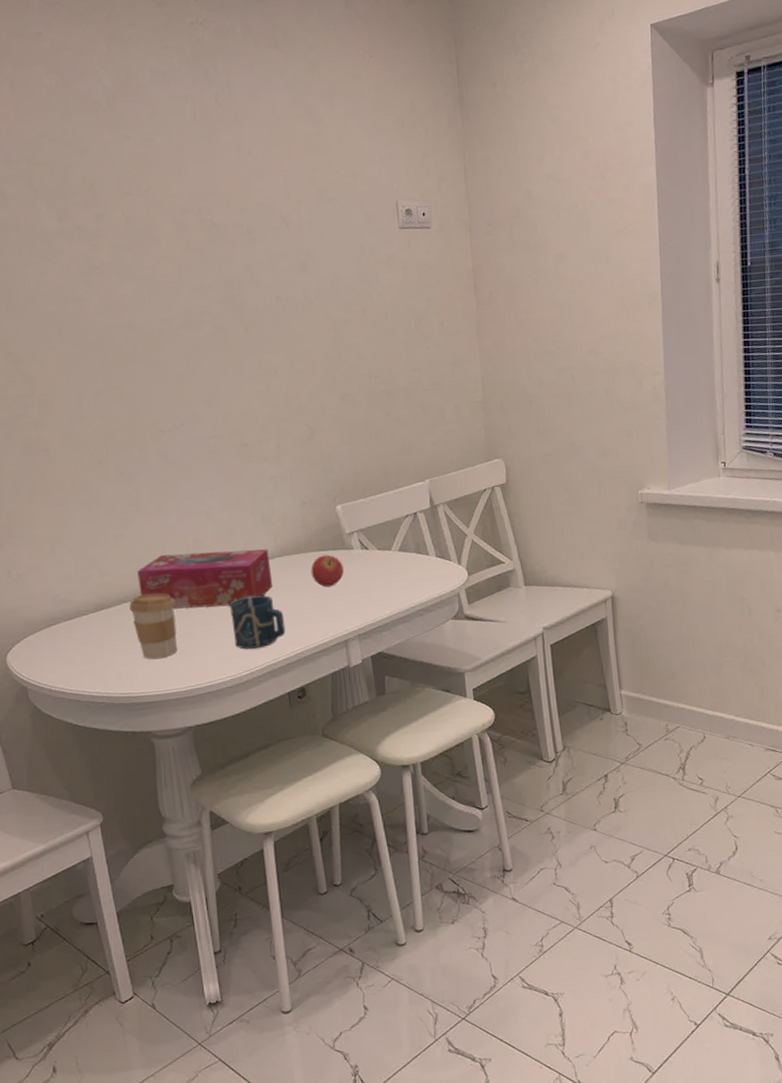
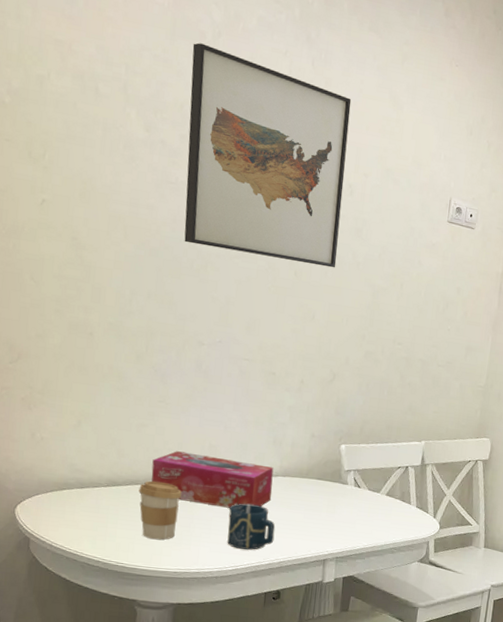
wall art: none [89,113,288,327] -> present [184,42,352,268]
fruit: present [311,555,344,588] -> none [306,483,336,512]

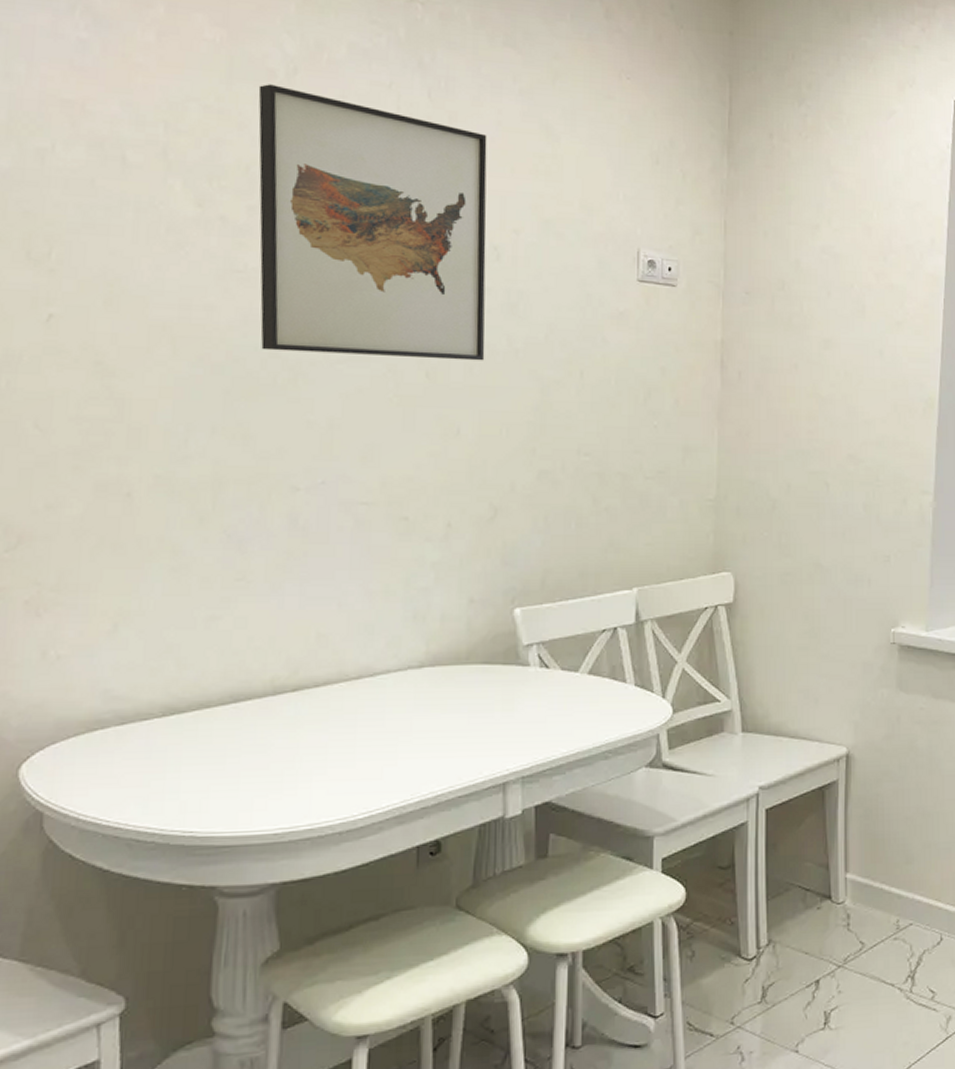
coffee cup: present [139,481,182,540] -> none [212,698,280,788]
tissue box: present [151,451,274,508] -> none [230,649,417,725]
cup: present [227,503,276,550] -> none [352,714,426,784]

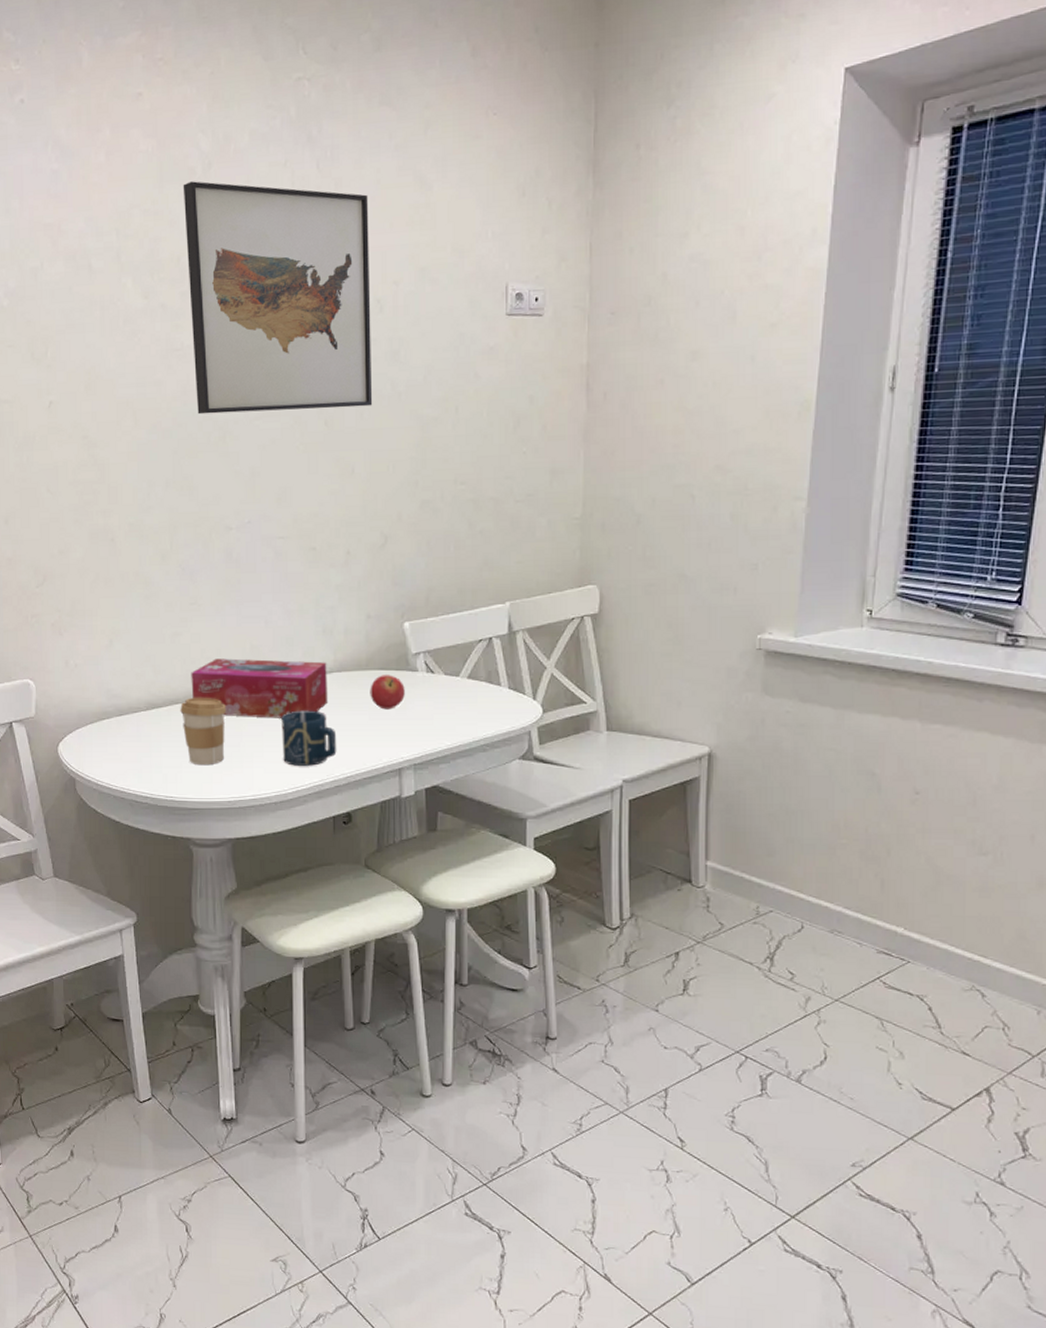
coffee cup: none [212,698,280,788] -> present [180,697,227,766]
tissue box: none [230,649,417,725] -> present [191,658,328,718]
cup: none [352,714,426,784] -> present [281,710,337,766]
fruit: none [470,670,513,712] -> present [370,675,405,710]

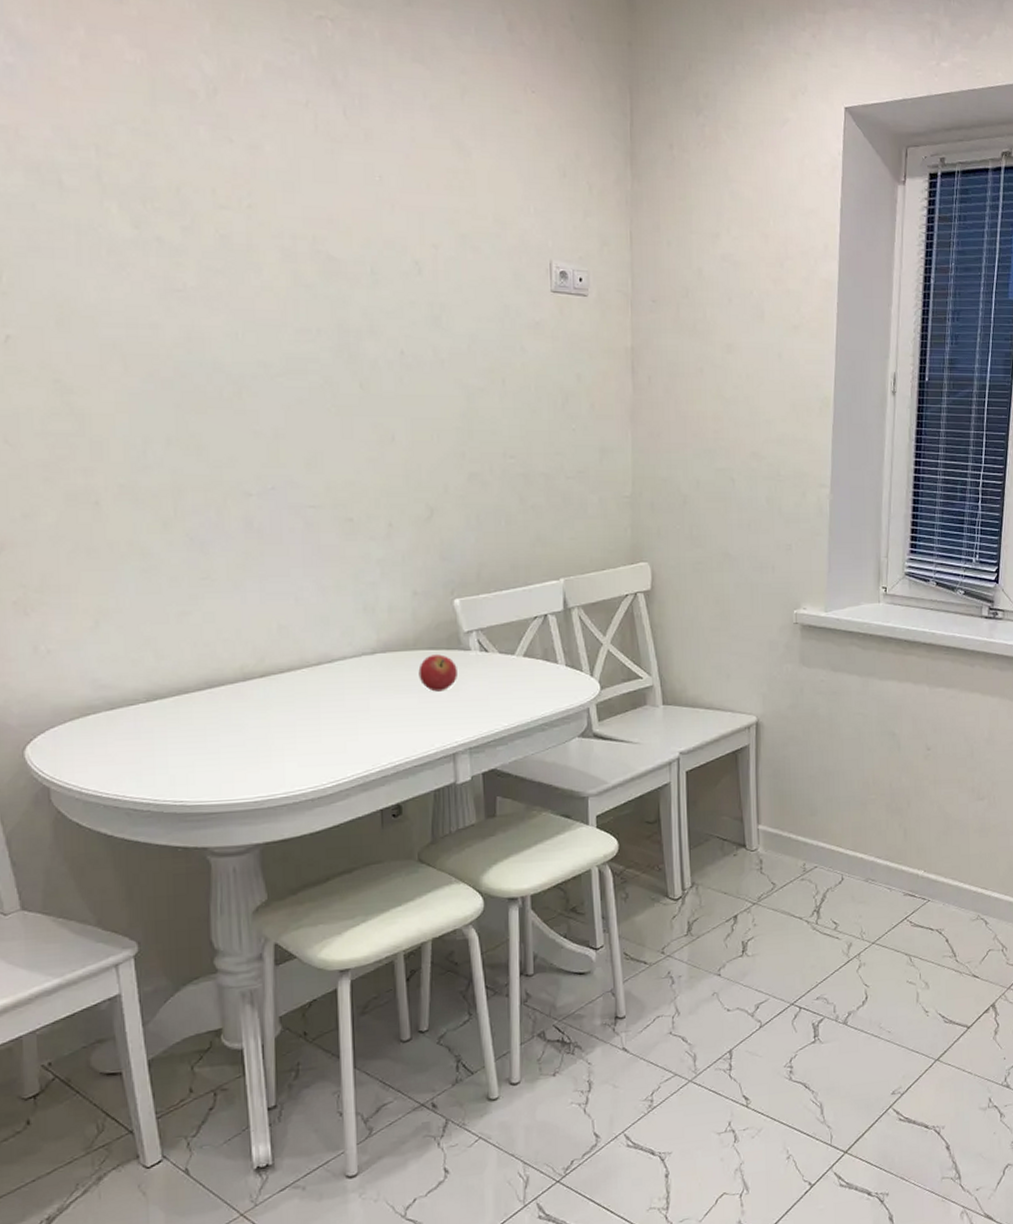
coffee cup: present [180,697,227,766] -> none [190,684,251,763]
wall art: present [183,181,373,415] -> none [181,105,413,372]
tissue box: present [191,658,328,718] -> none [204,640,372,706]
cup: present [281,710,337,766] -> none [317,695,383,757]

